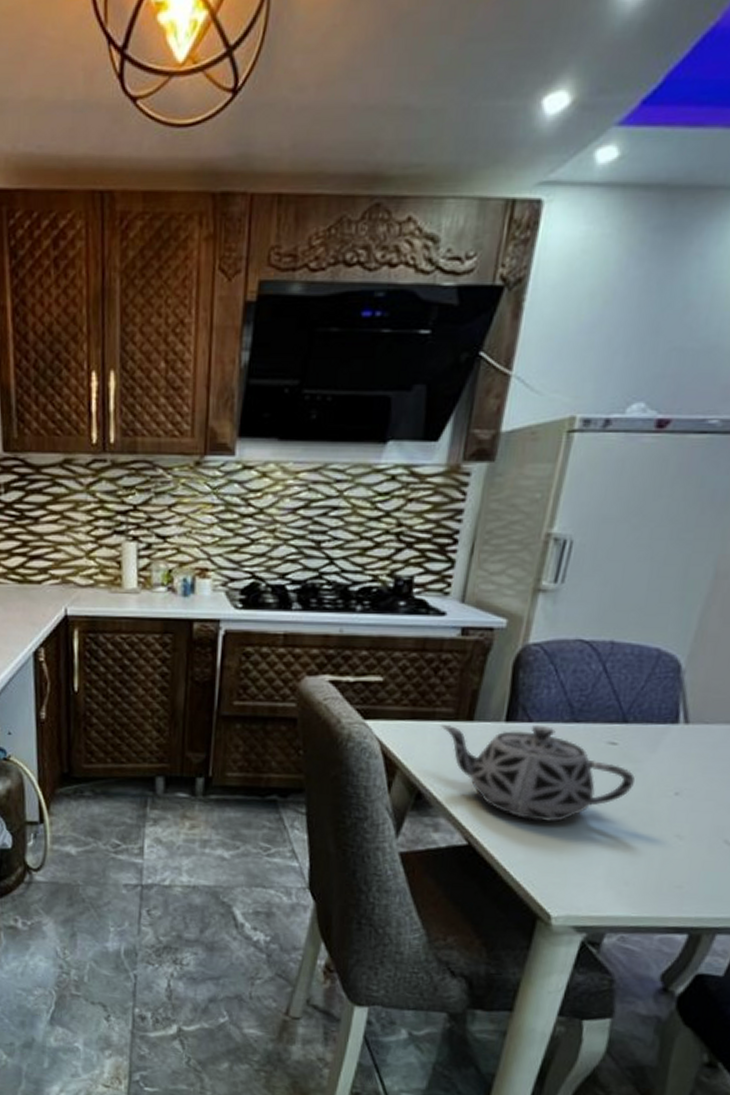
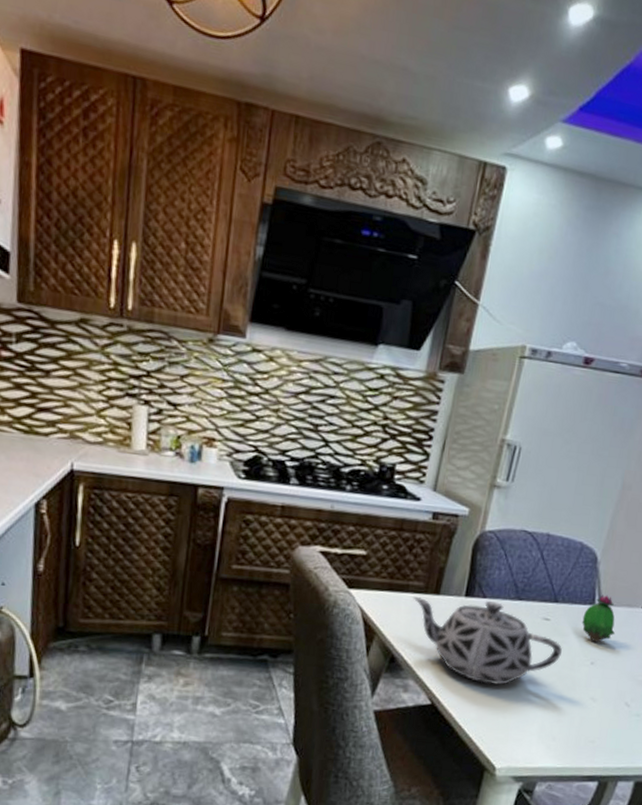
flowering cactus: none [661,710,709,769] -> present [582,594,616,643]

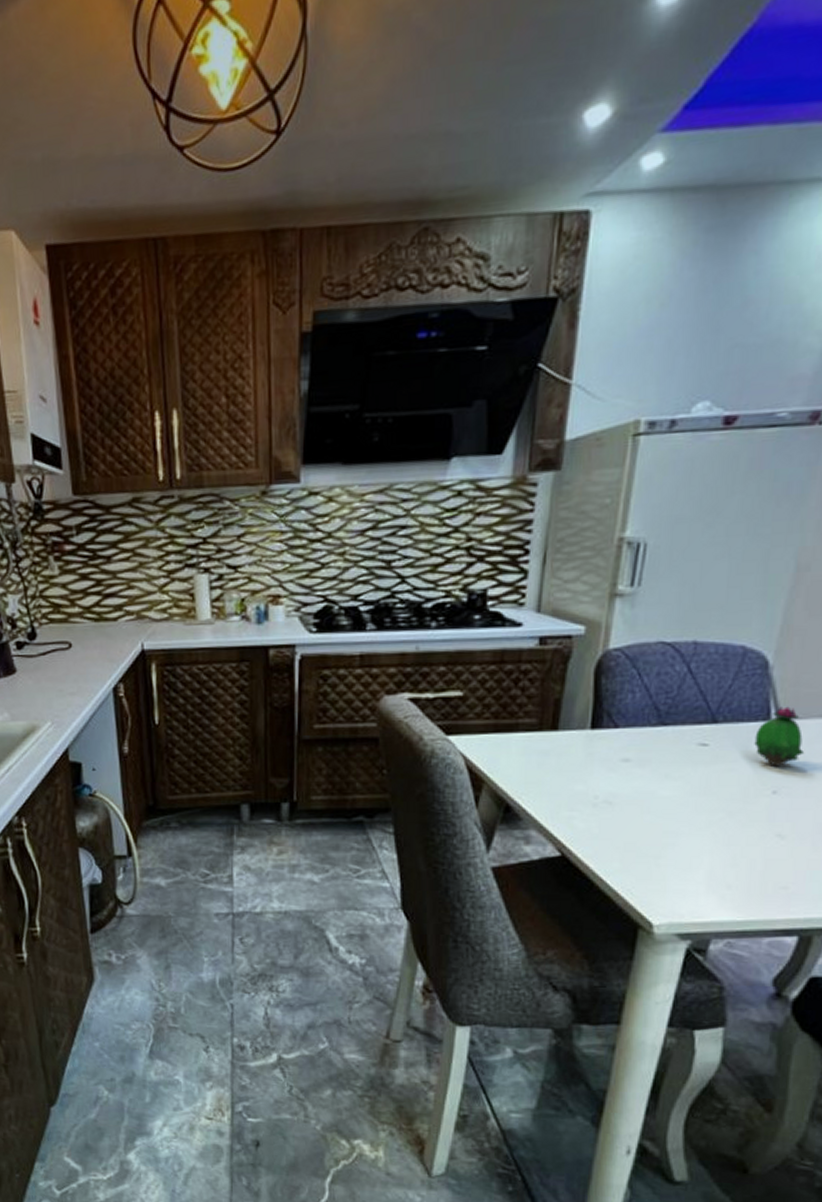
teapot: present [412,596,562,685] -> none [524,730,729,828]

